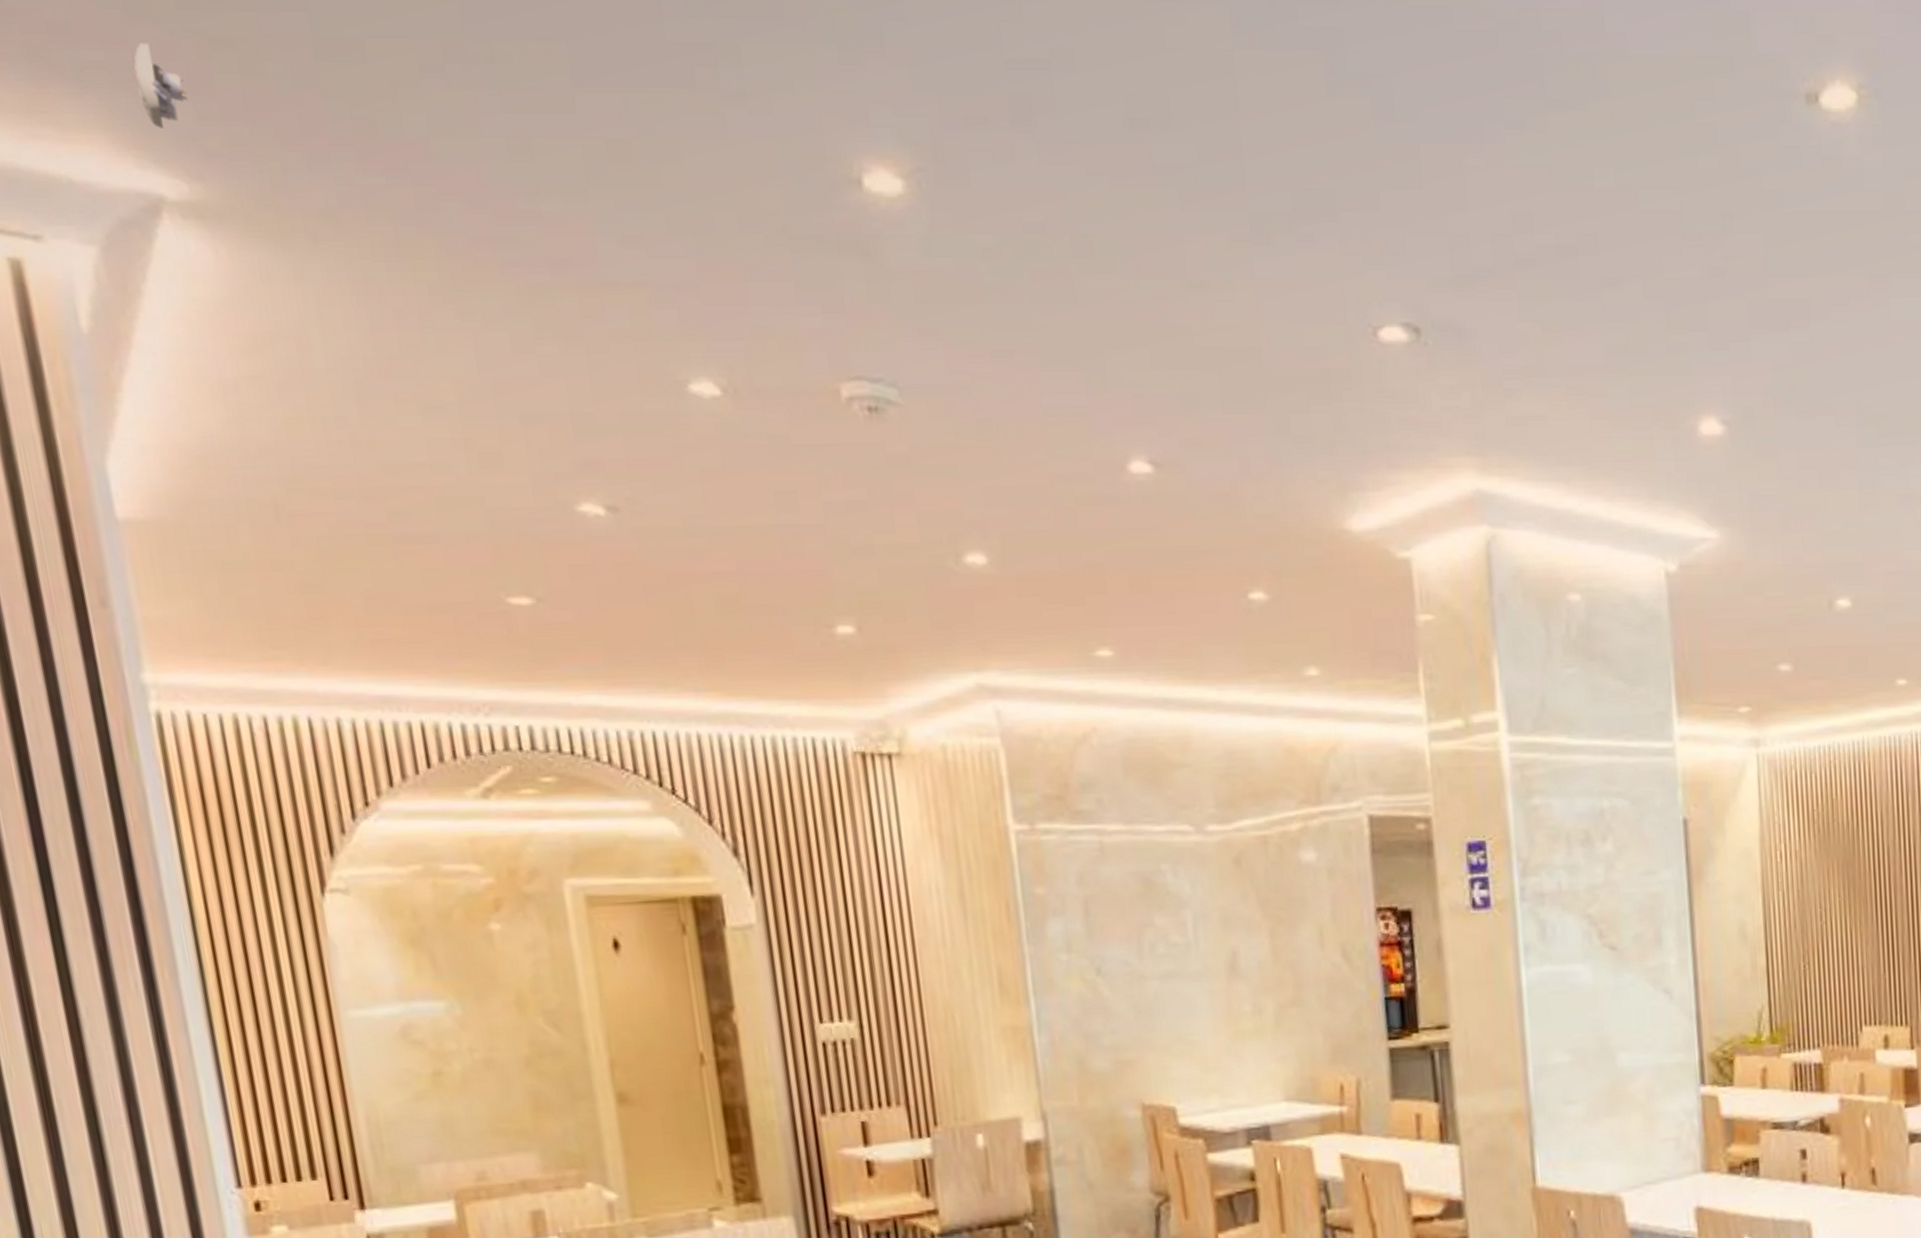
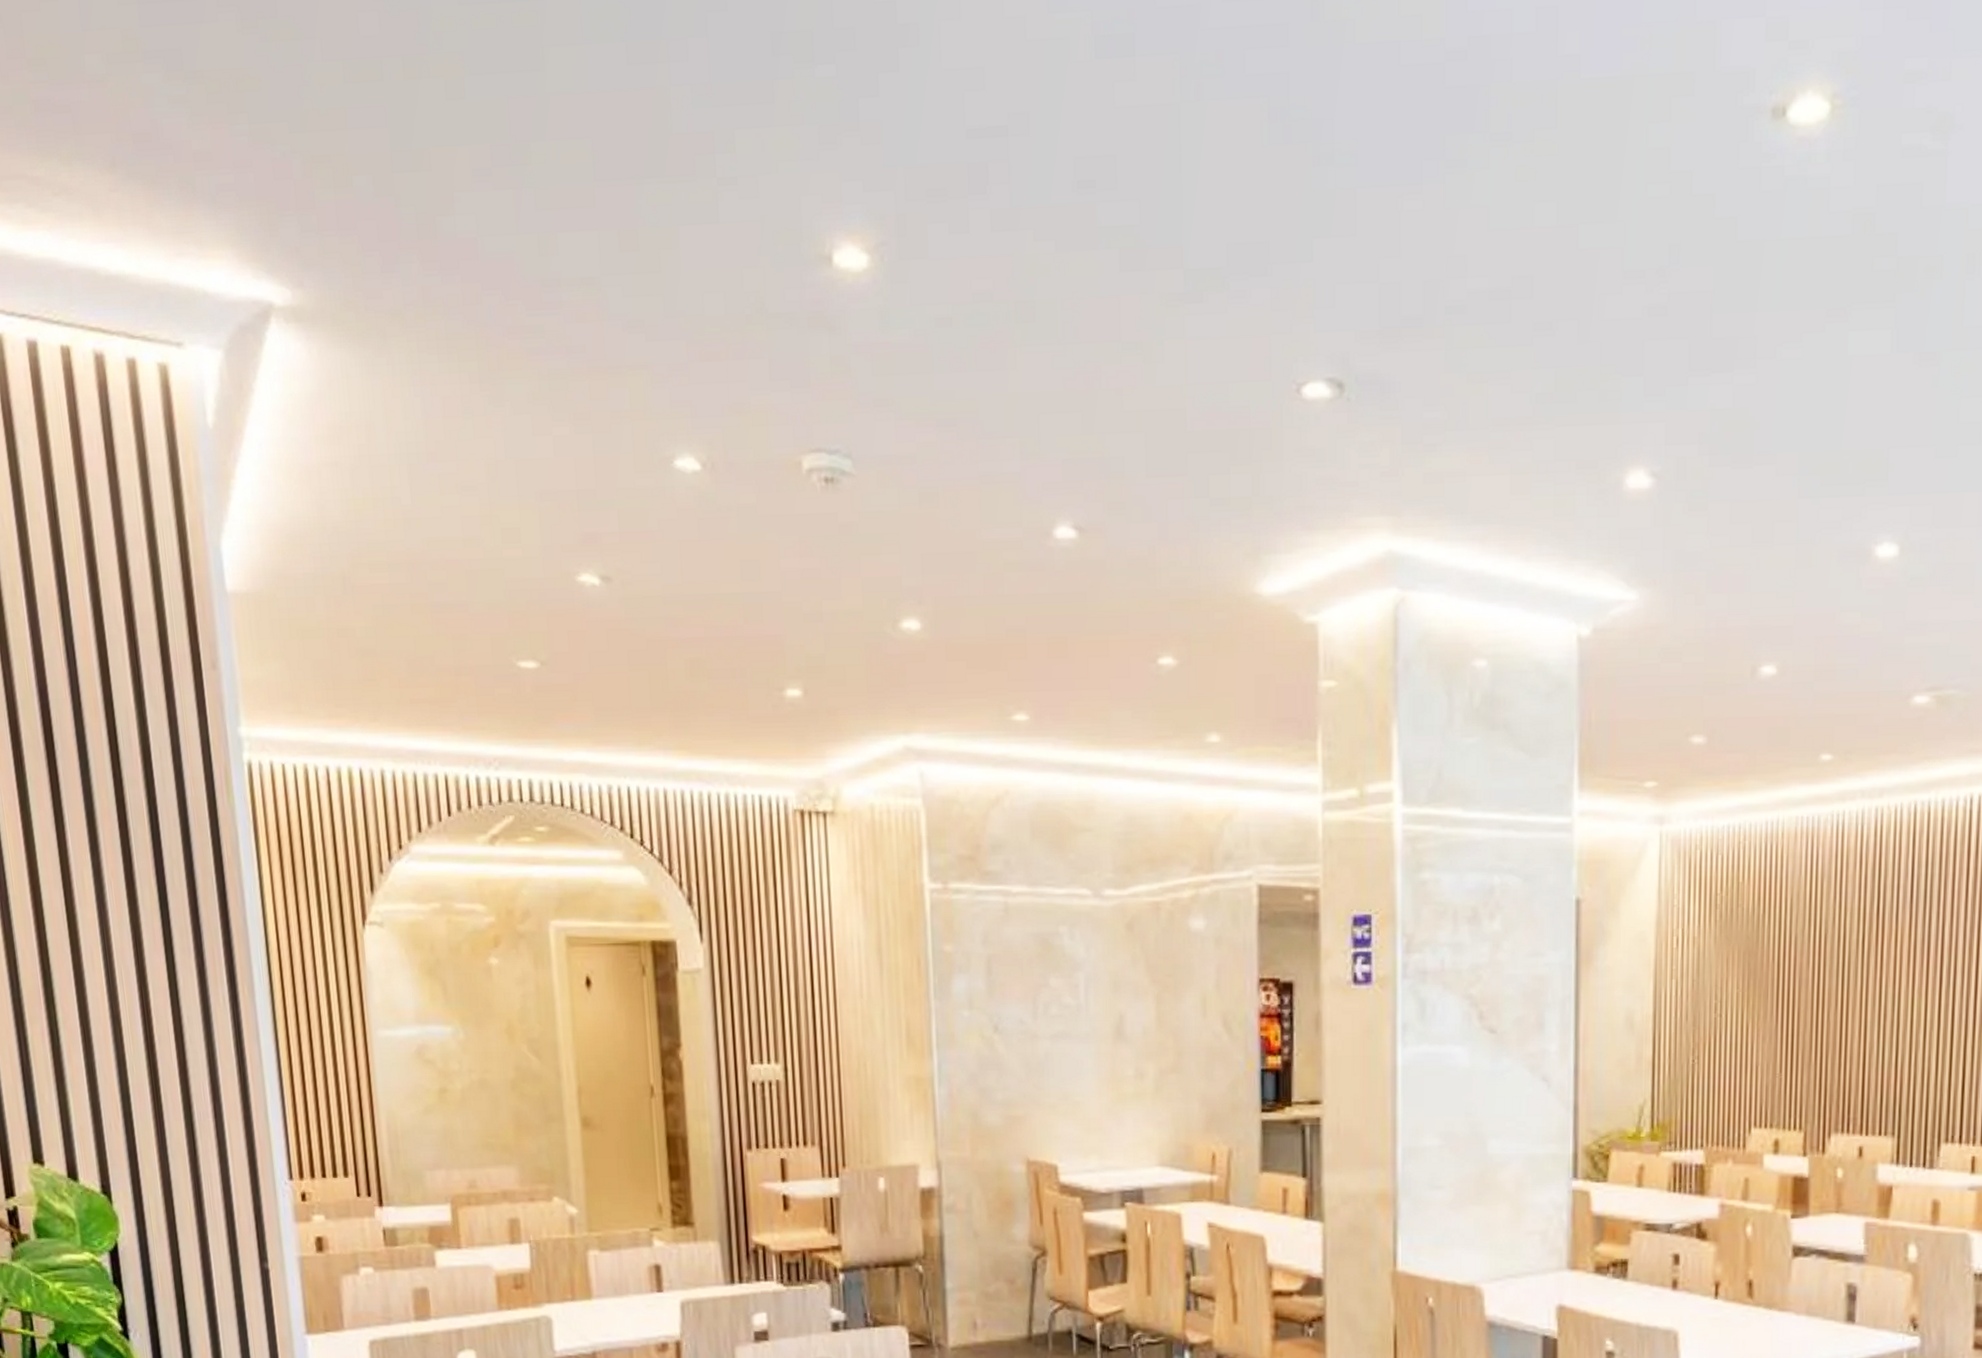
smoke detector: present [134,43,188,128] -> none [256,165,294,242]

